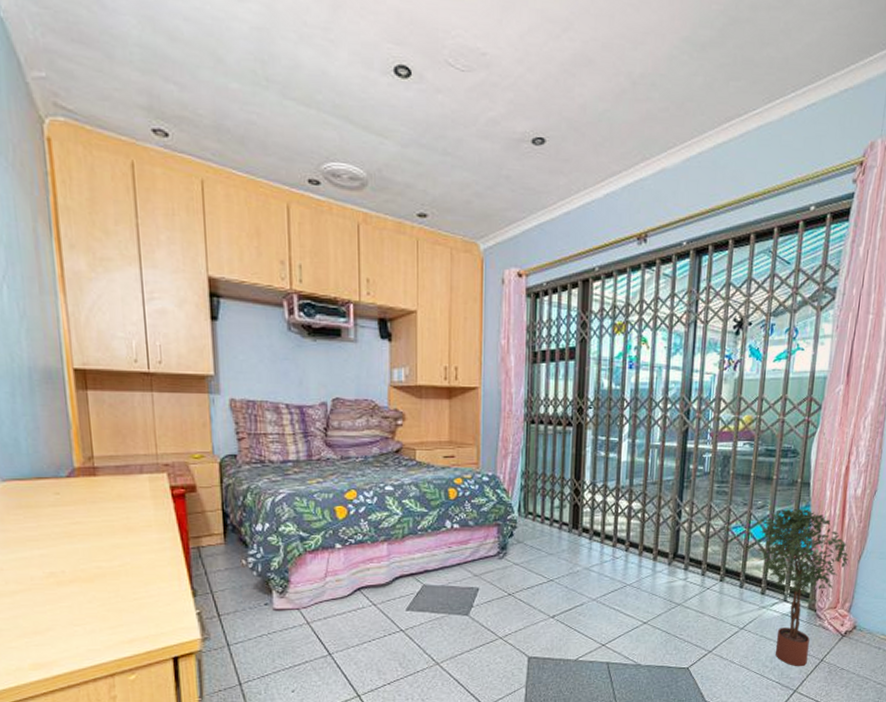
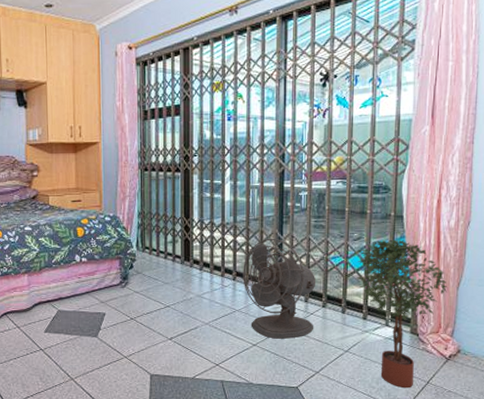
electric fan: none [635,504,715,616] -> present [241,238,316,339]

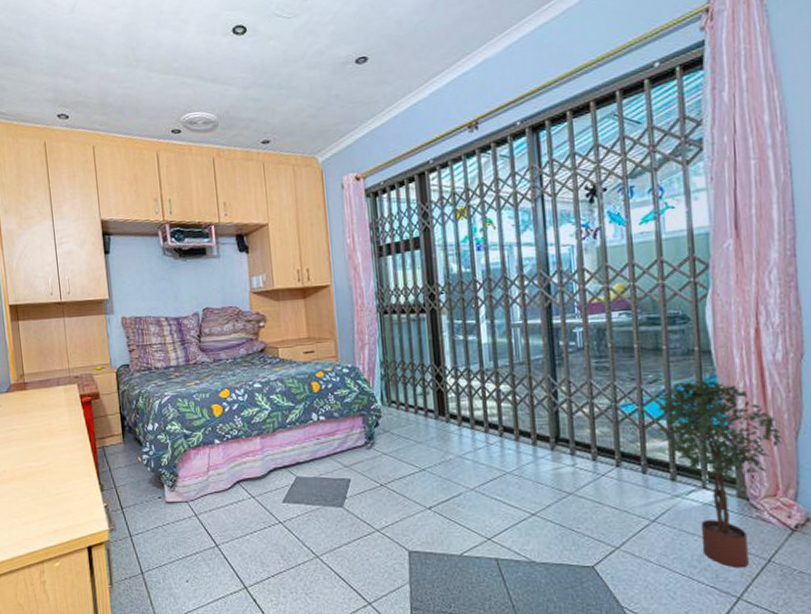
electric fan: present [241,238,316,339] -> none [510,384,608,507]

